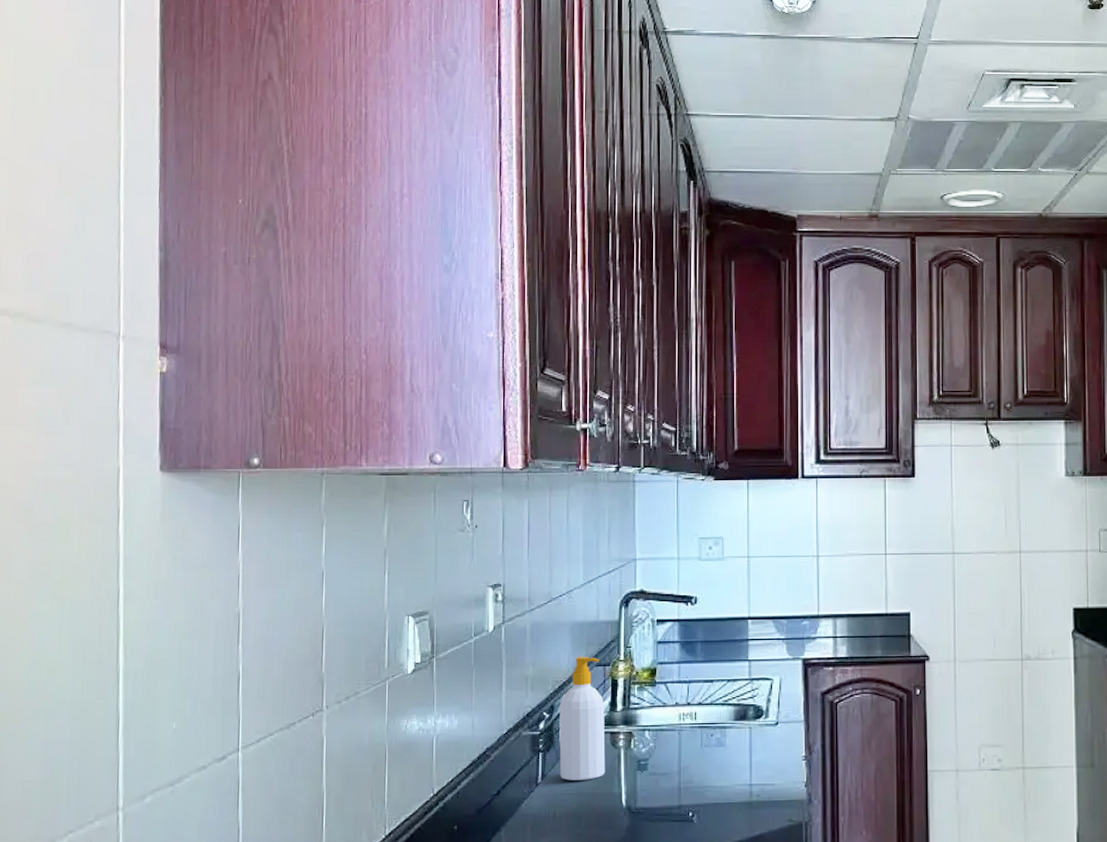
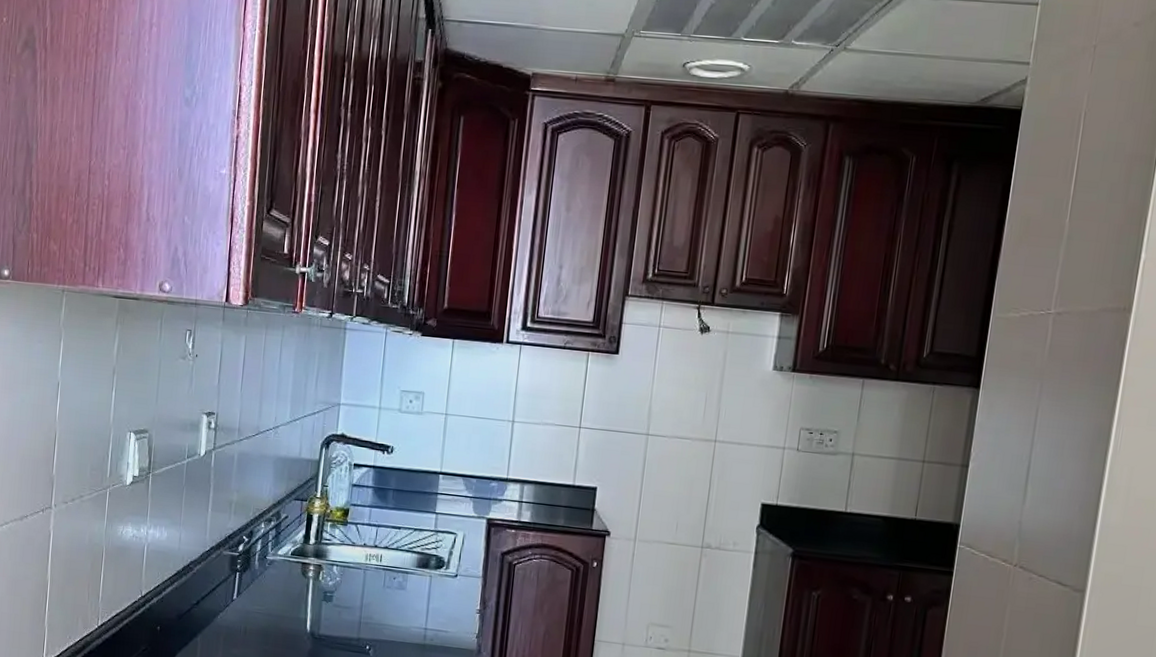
soap bottle: present [559,657,606,781] -> none [253,489,299,603]

